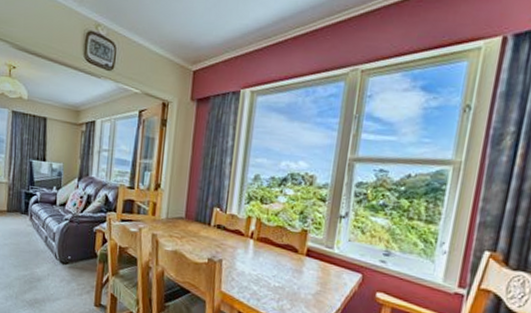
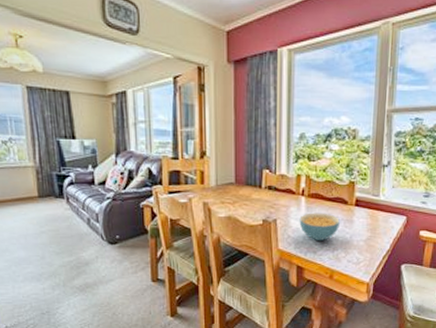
cereal bowl: none [245,257,288,289] -> present [299,212,340,242]

